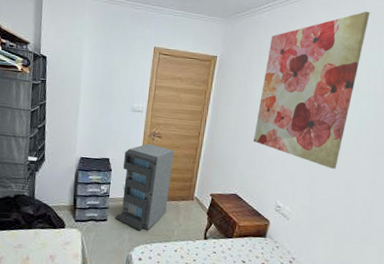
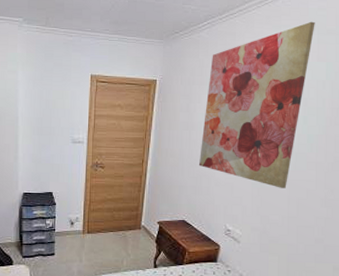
storage cabinet: present [114,144,175,231] -> none [61,175,119,263]

